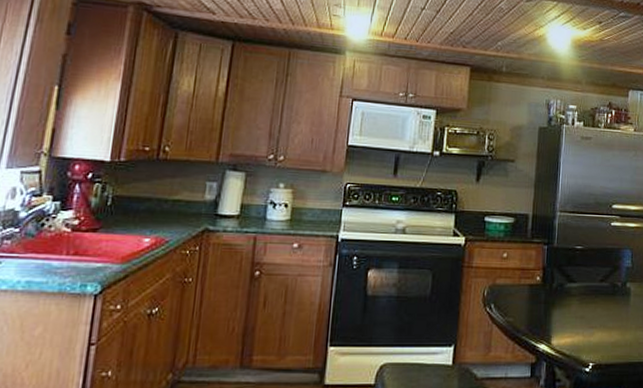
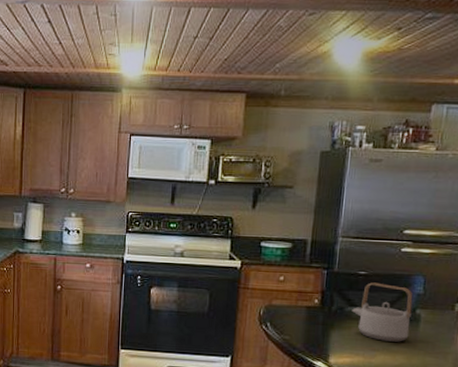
teapot: none [571,257,623,317] -> present [352,282,413,342]

